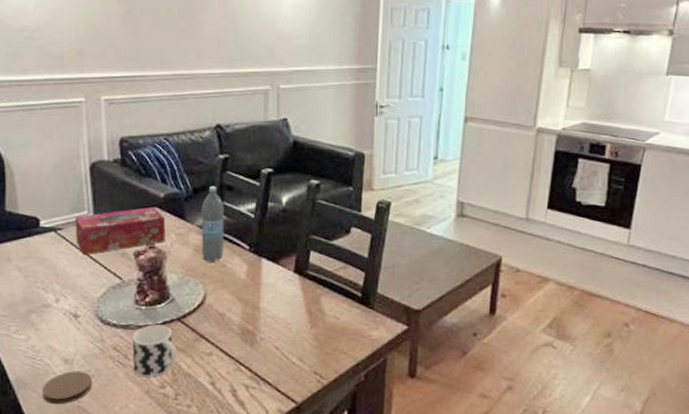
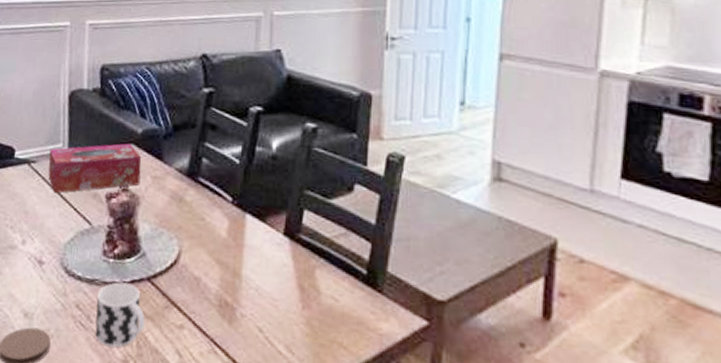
water bottle: present [201,185,224,262] -> none [178,123,206,214]

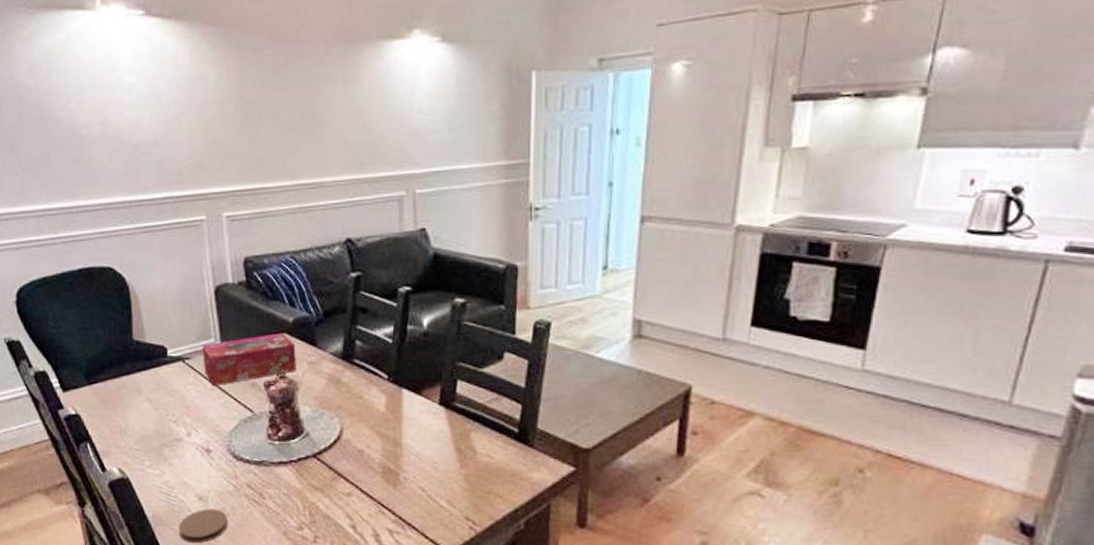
cup: present [95,282,145,348] -> none [266,461,315,518]

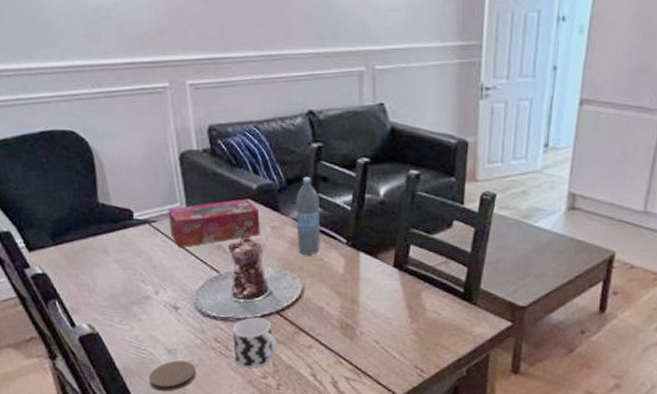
cup: none [266,461,315,518] -> present [232,317,278,368]
water bottle: none [334,308,360,393] -> present [296,176,320,256]

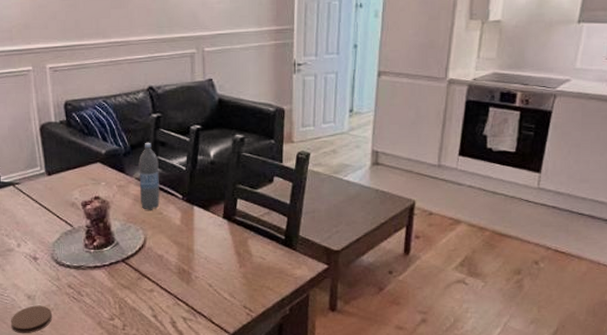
tissue box: present [168,199,260,249] -> none [29,163,108,206]
cup: present [232,317,278,368] -> none [84,265,124,311]

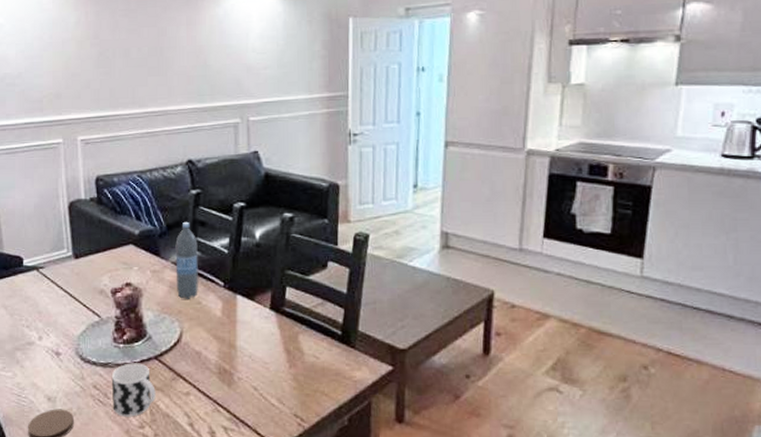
cup: none [84,265,124,311] -> present [111,363,156,417]

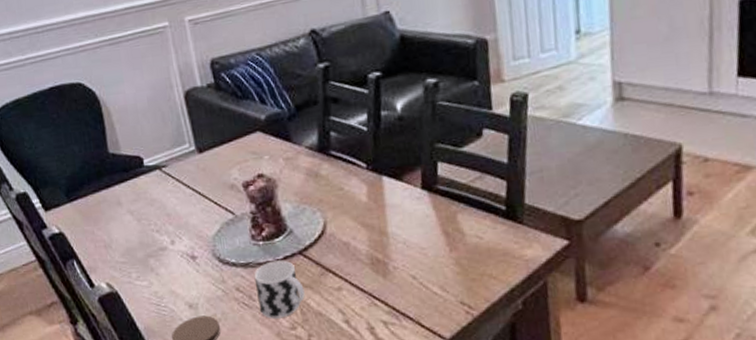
water bottle: present [175,221,198,299] -> none [307,99,339,187]

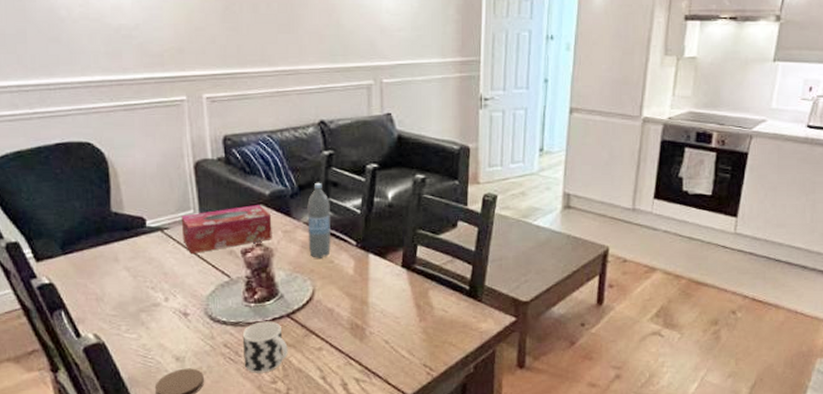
tissue box: none [177,132,274,192] -> present [181,205,272,255]
water bottle: none [307,99,339,187] -> present [307,182,331,258]

